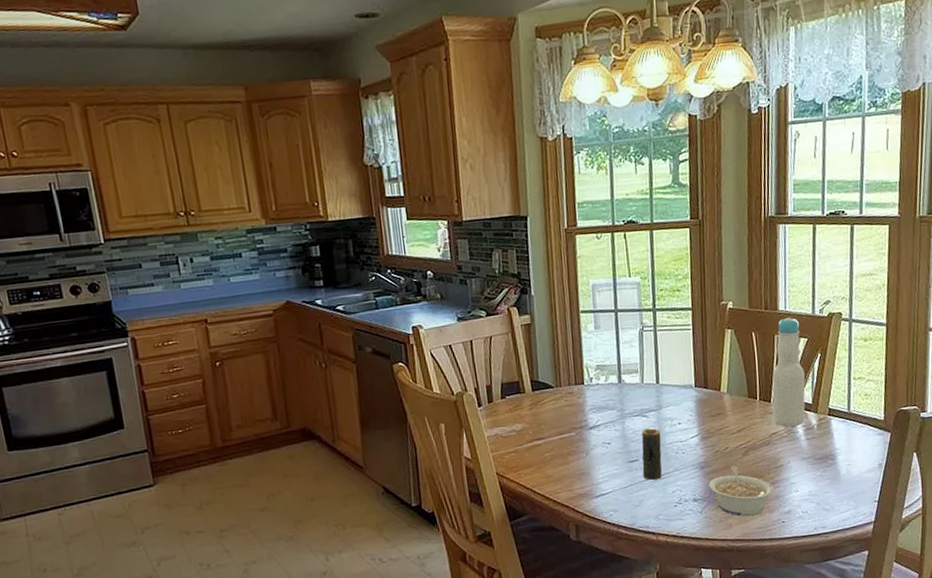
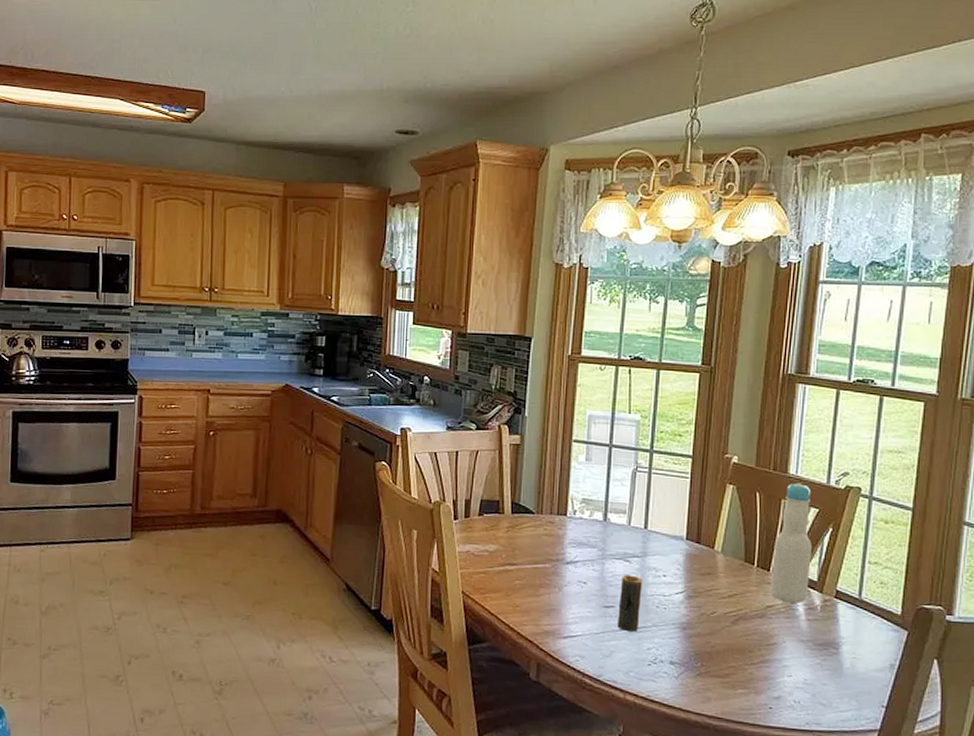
legume: present [708,466,774,517] -> none [688,634,764,694]

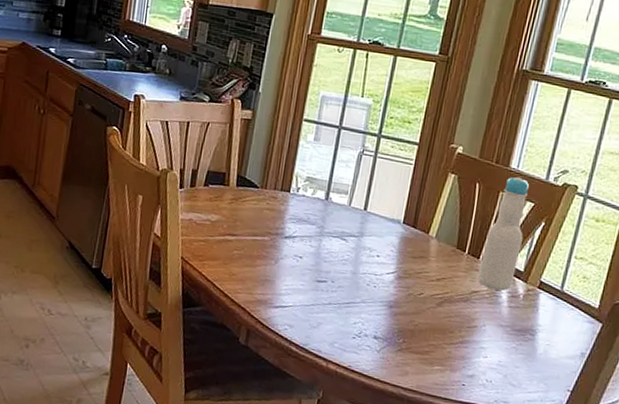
candle: present [617,575,643,633] -> none [327,252,357,307]

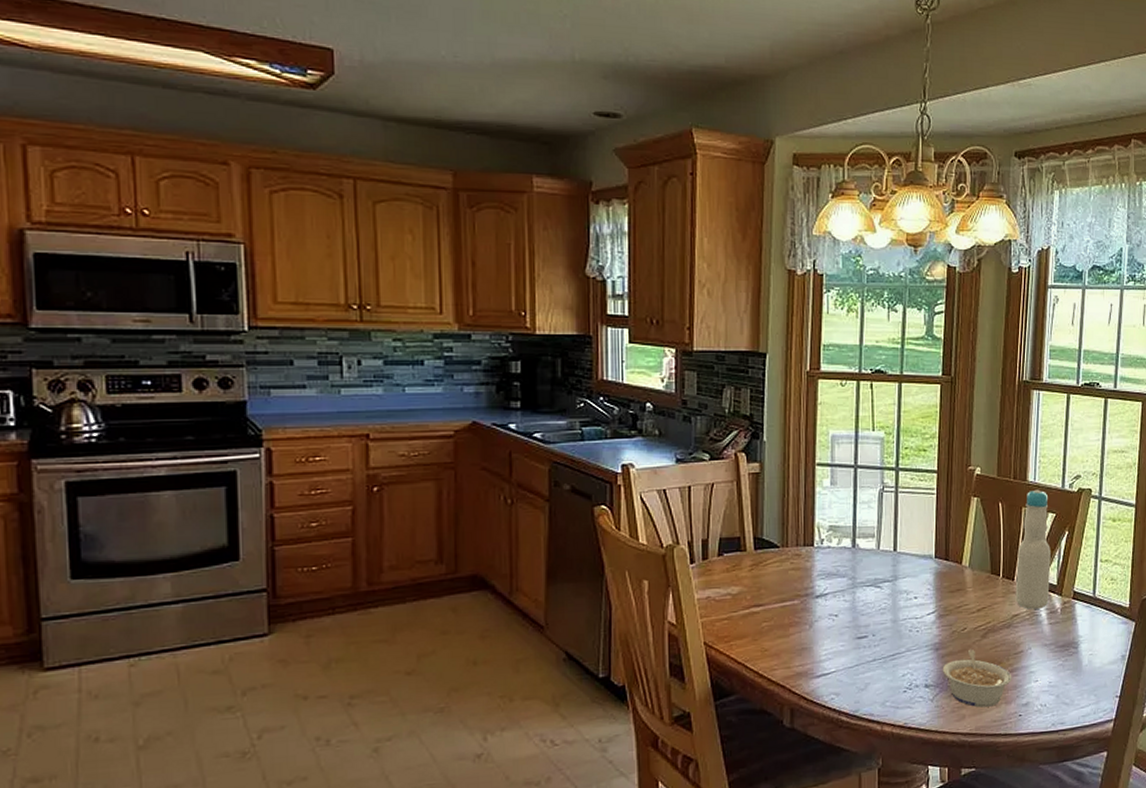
legume: none [392,314,462,371] -> present [942,650,1012,708]

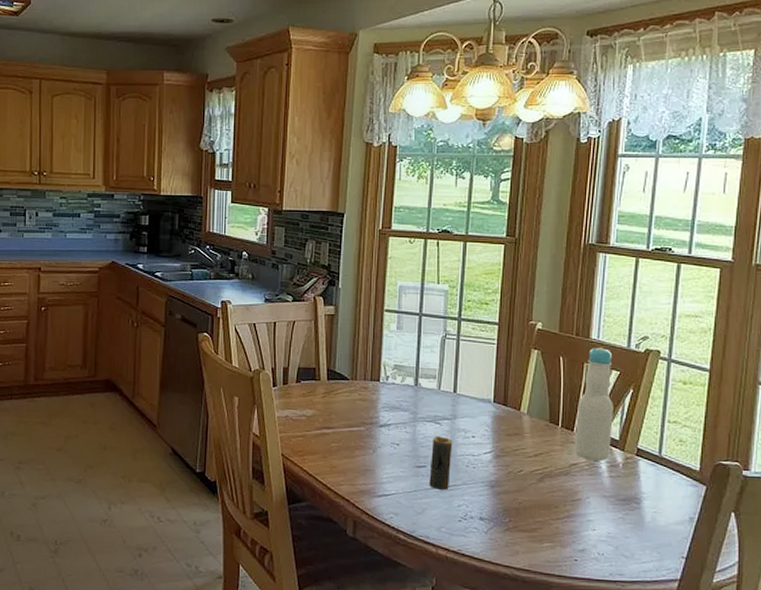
candle: none [871,601,895,661] -> present [429,436,453,491]
legume: present [942,650,1012,708] -> none [497,491,569,547]

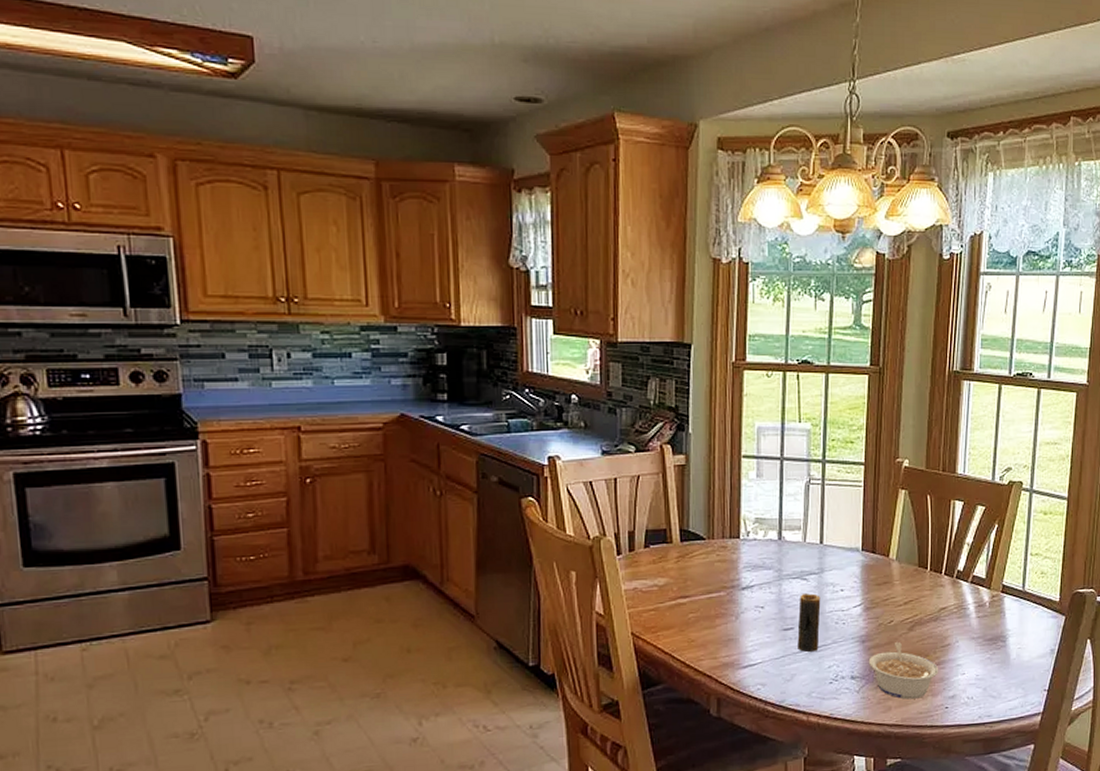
legume: none [497,491,569,547] -> present [868,642,939,700]
bottle: present [574,347,613,461] -> none [943,482,980,603]

